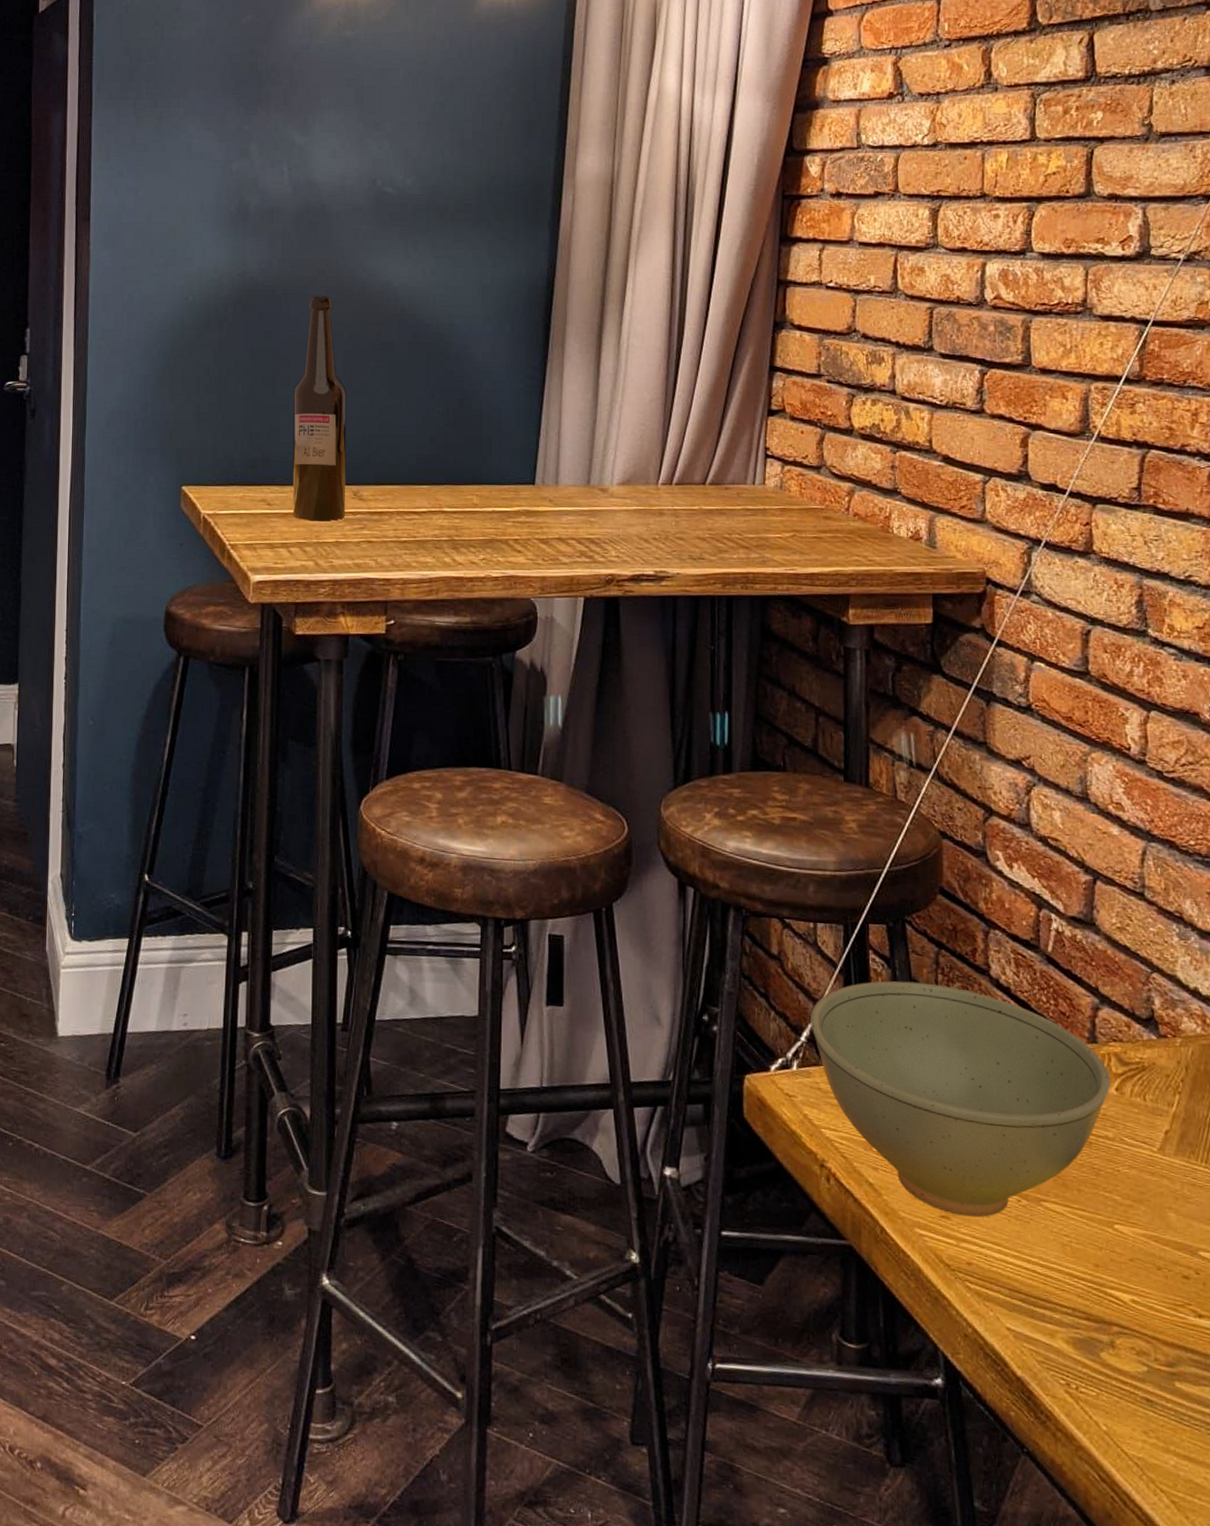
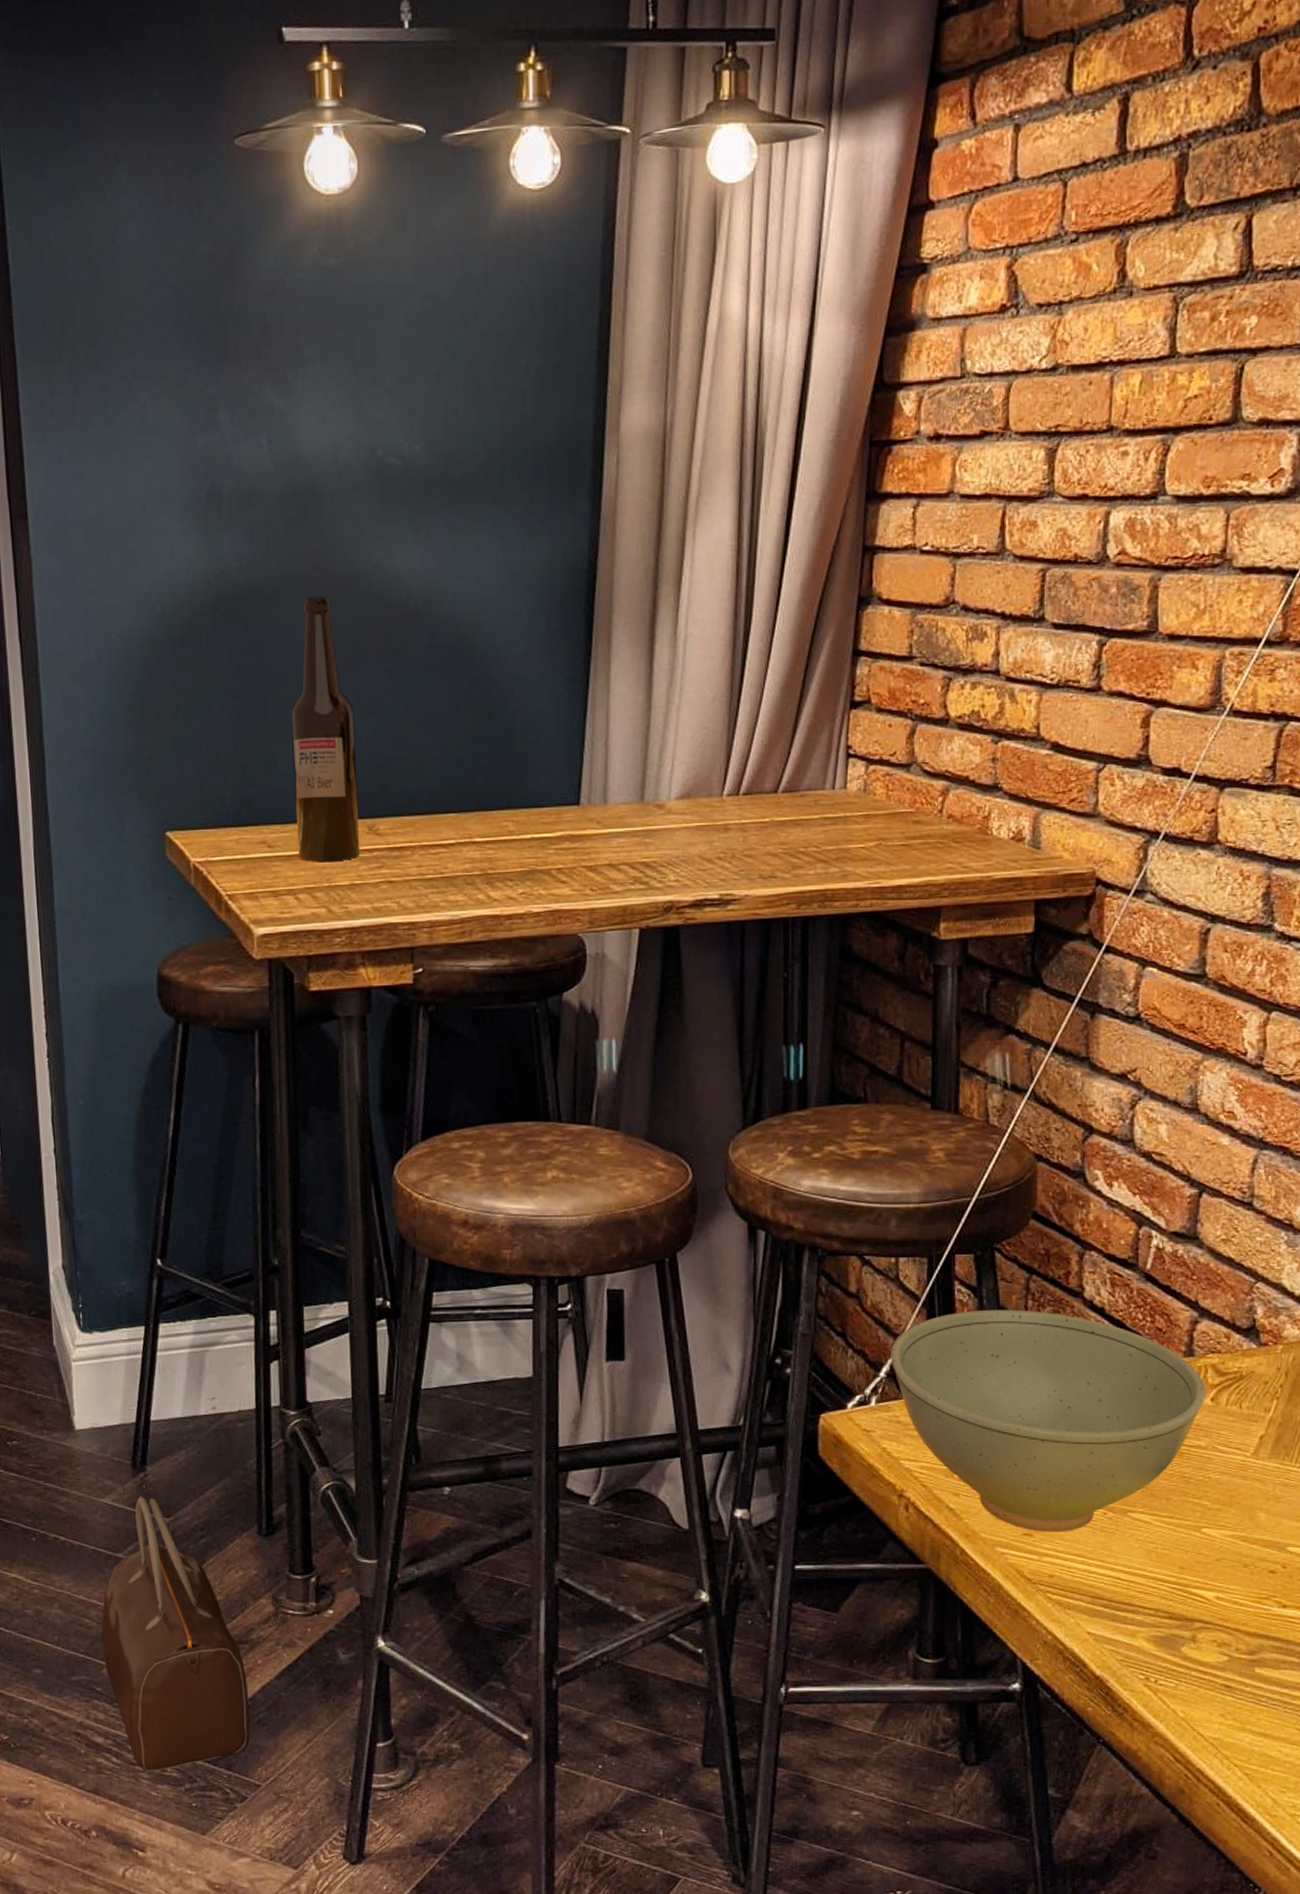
handbag: none [64,1108,197,1402] -> present [101,1496,251,1772]

